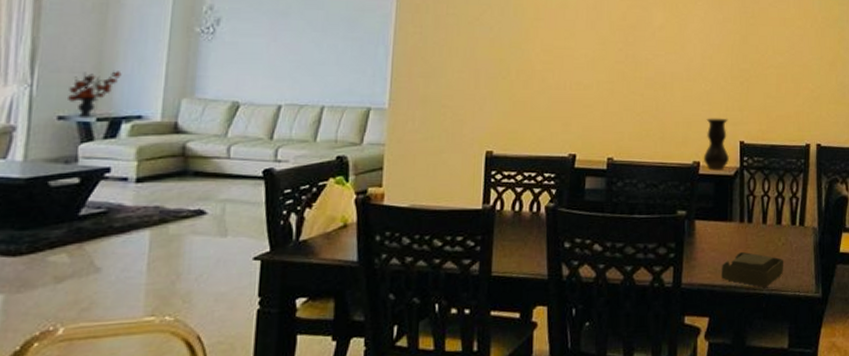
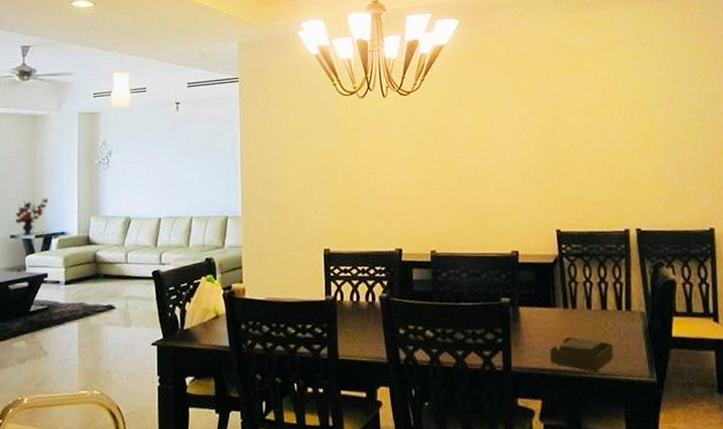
vase: present [703,118,730,172] -> none [521,208,548,260]

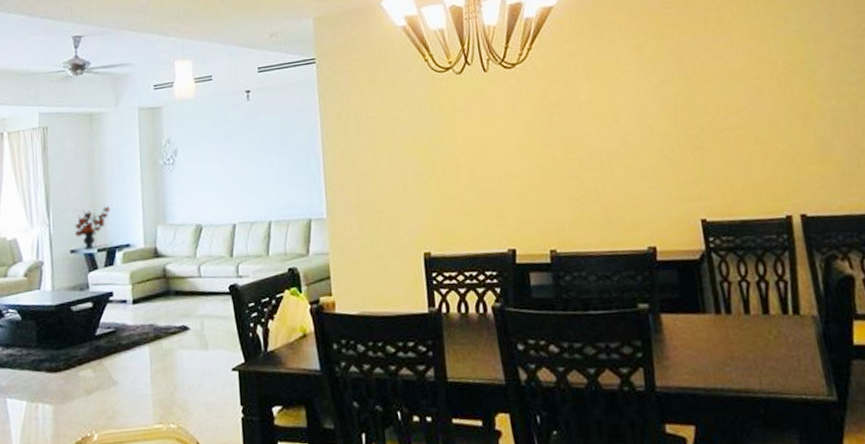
napkin holder: present [550,336,614,372] -> none [701,348,781,390]

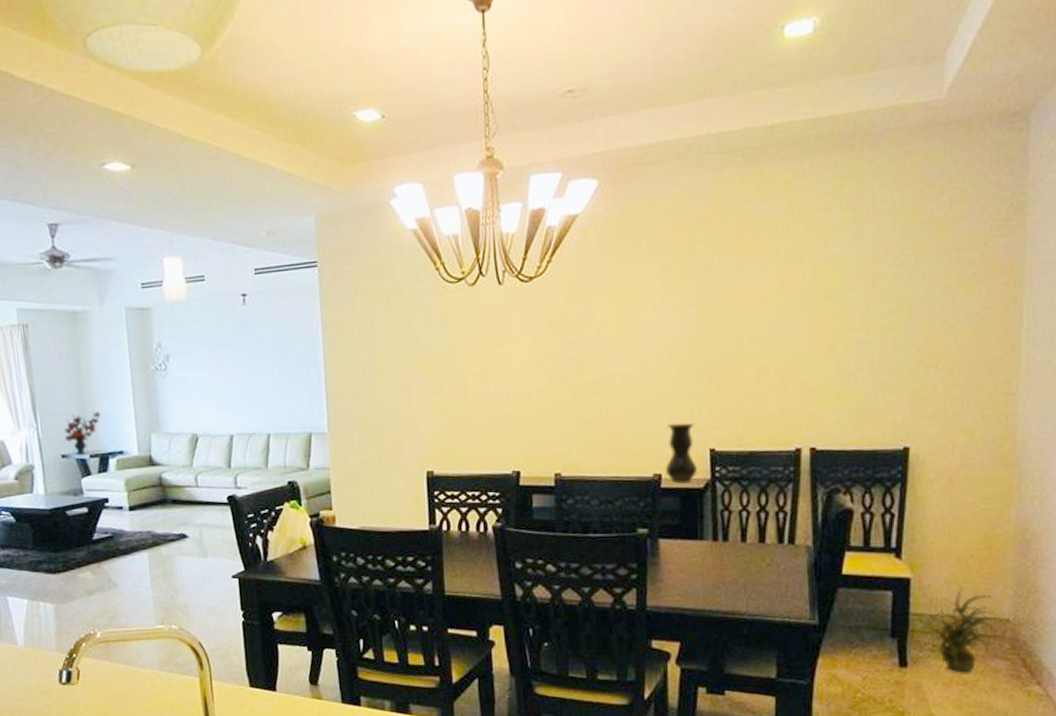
vase: none [656,194,692,256] -> present [665,422,698,484]

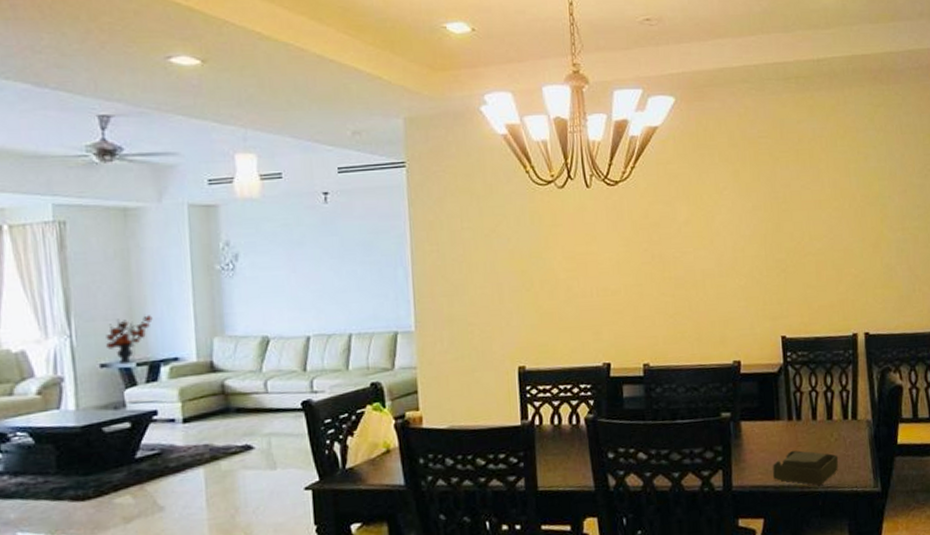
vase: present [665,422,698,484] -> none [743,312,772,369]
napkin holder: none [693,573,770,612] -> present [773,450,839,485]

